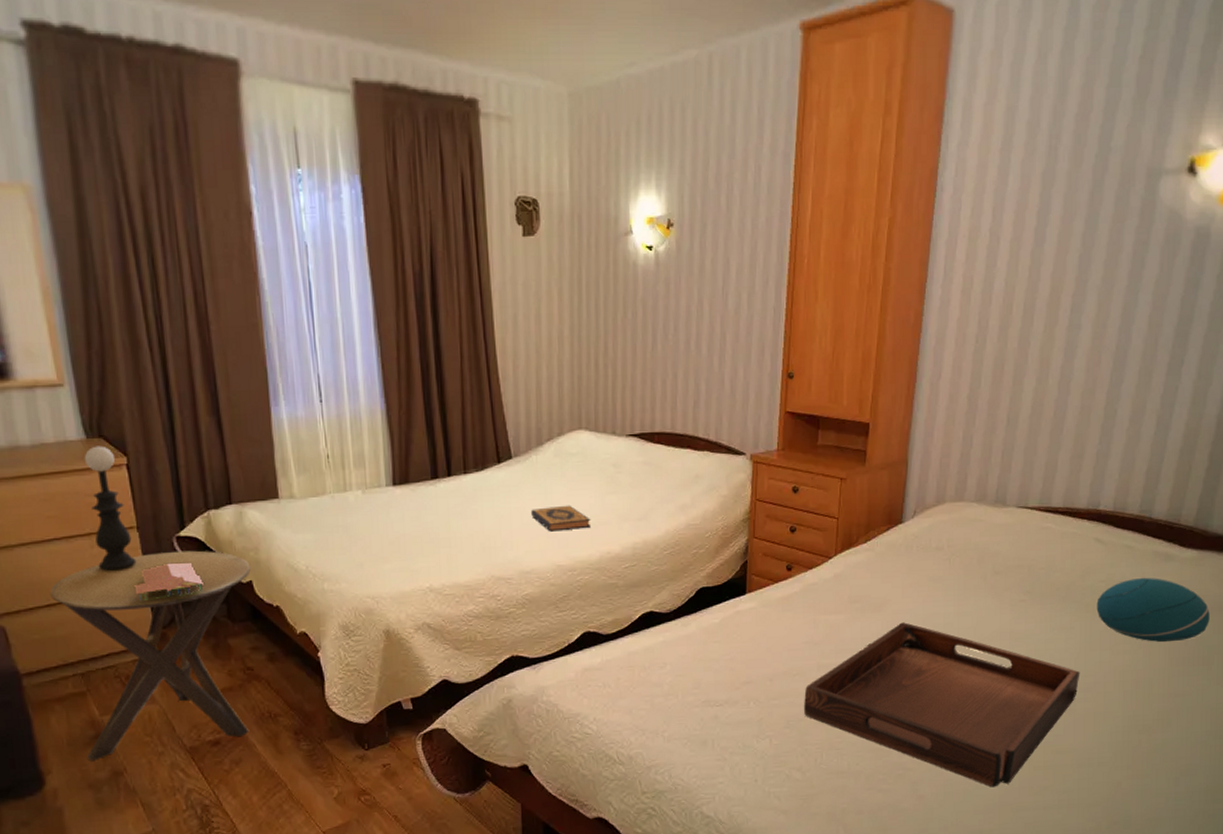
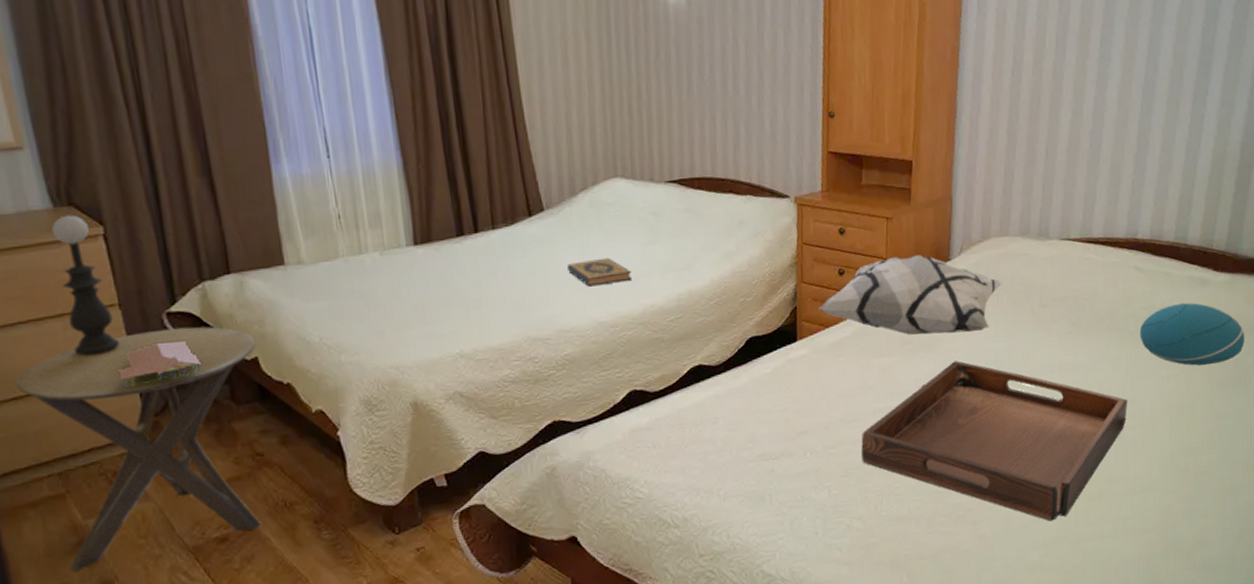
decorative pillow: none [767,516,956,595] -> present [817,255,1003,335]

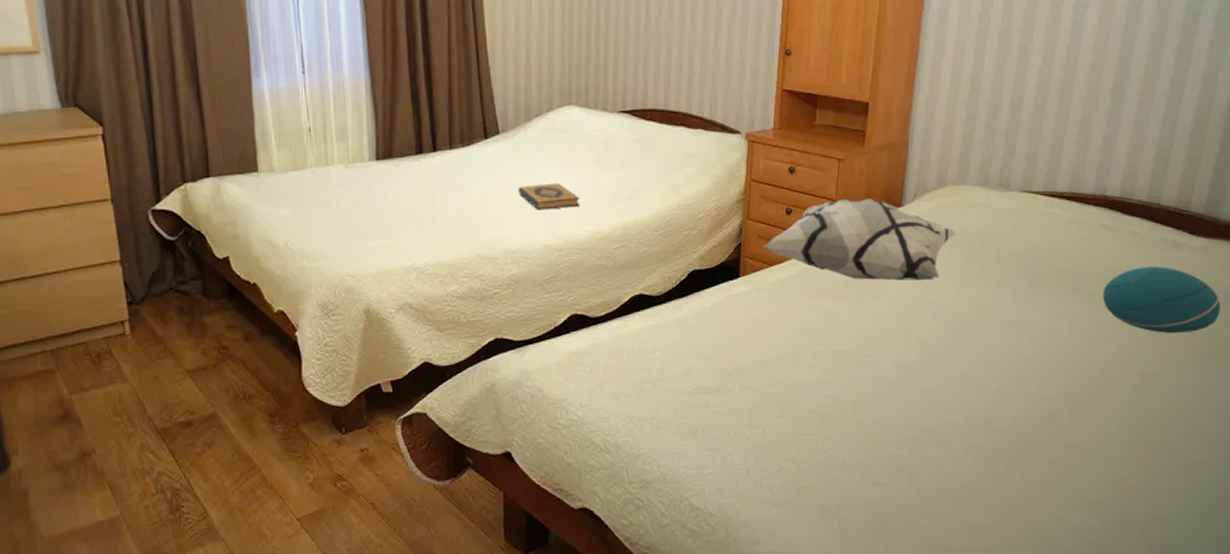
side table: present [15,326,262,571] -> none [19,224,228,441]
table lamp: present [51,215,120,356] -> none [58,115,110,244]
architectural model: present [118,341,201,387] -> none [107,237,179,276]
serving tray: present [861,361,1128,522] -> none [798,309,1086,483]

